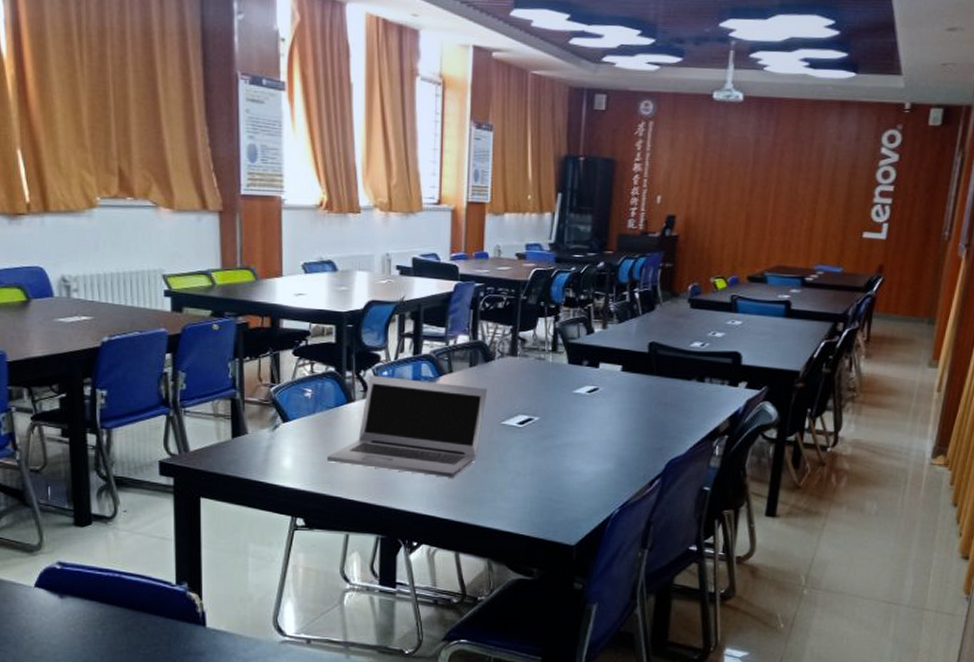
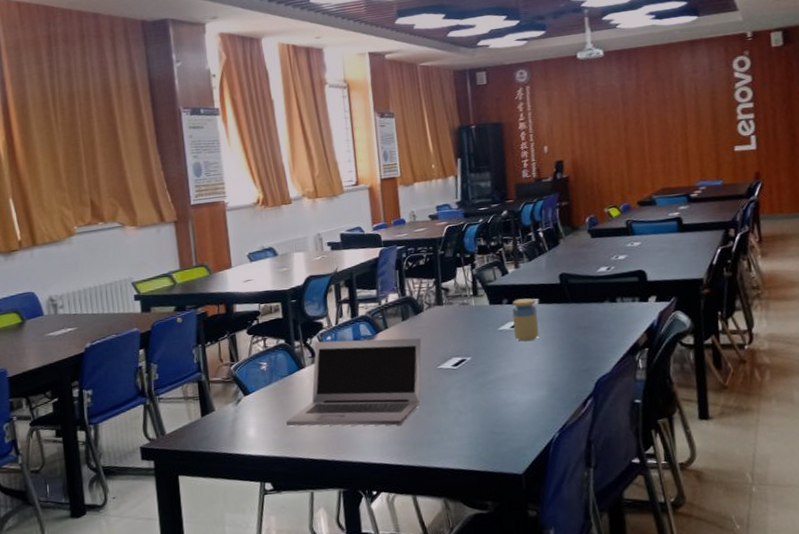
jar: none [589,363,619,409] -> present [512,298,539,341]

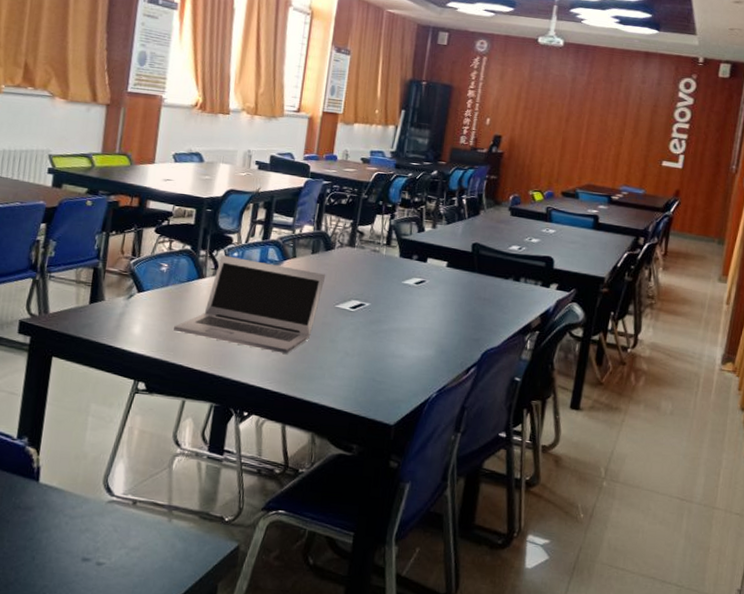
jar: present [512,298,539,341] -> none [416,258,445,300]

